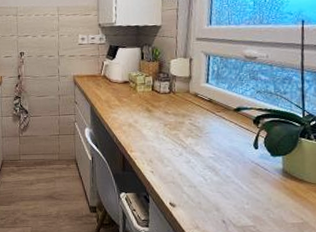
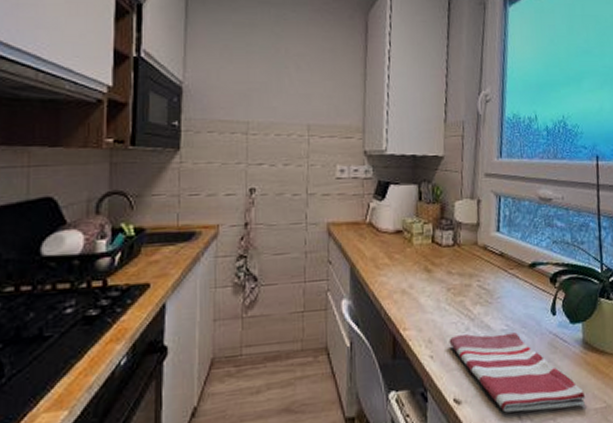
dish towel: none [166,158,284,220] -> present [449,332,586,413]

